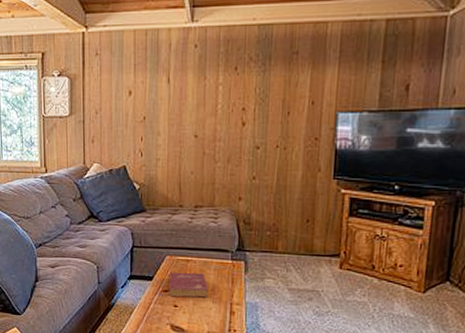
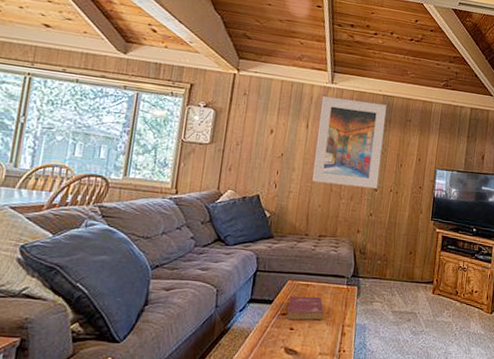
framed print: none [180,36,265,146] -> present [312,96,387,189]

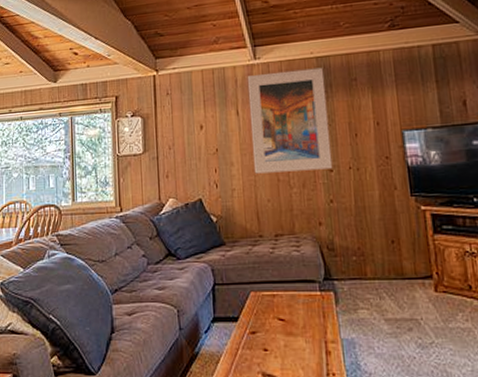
book: present [287,296,324,321] -> none [256,308,300,339]

